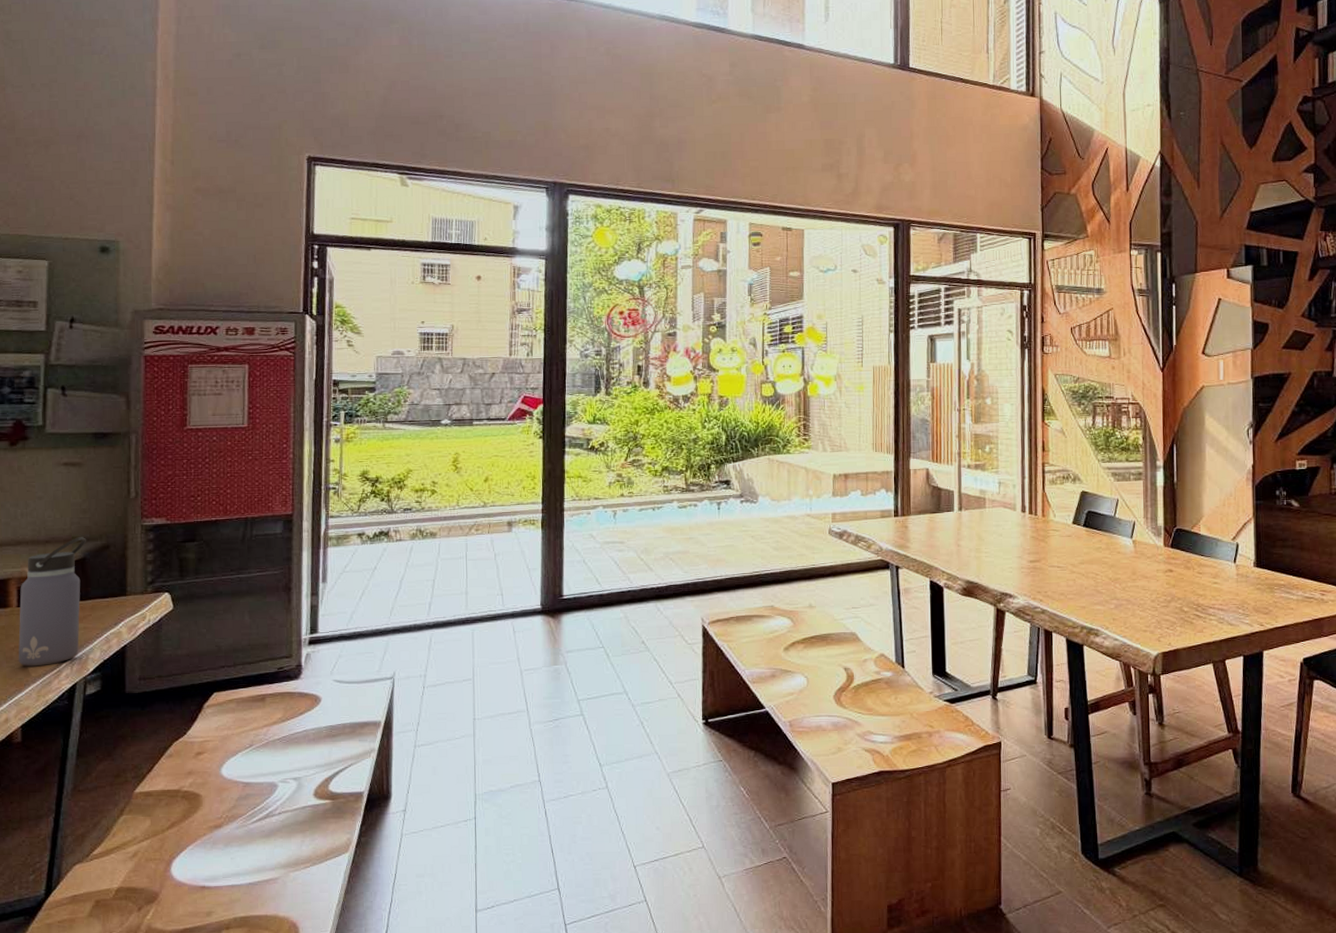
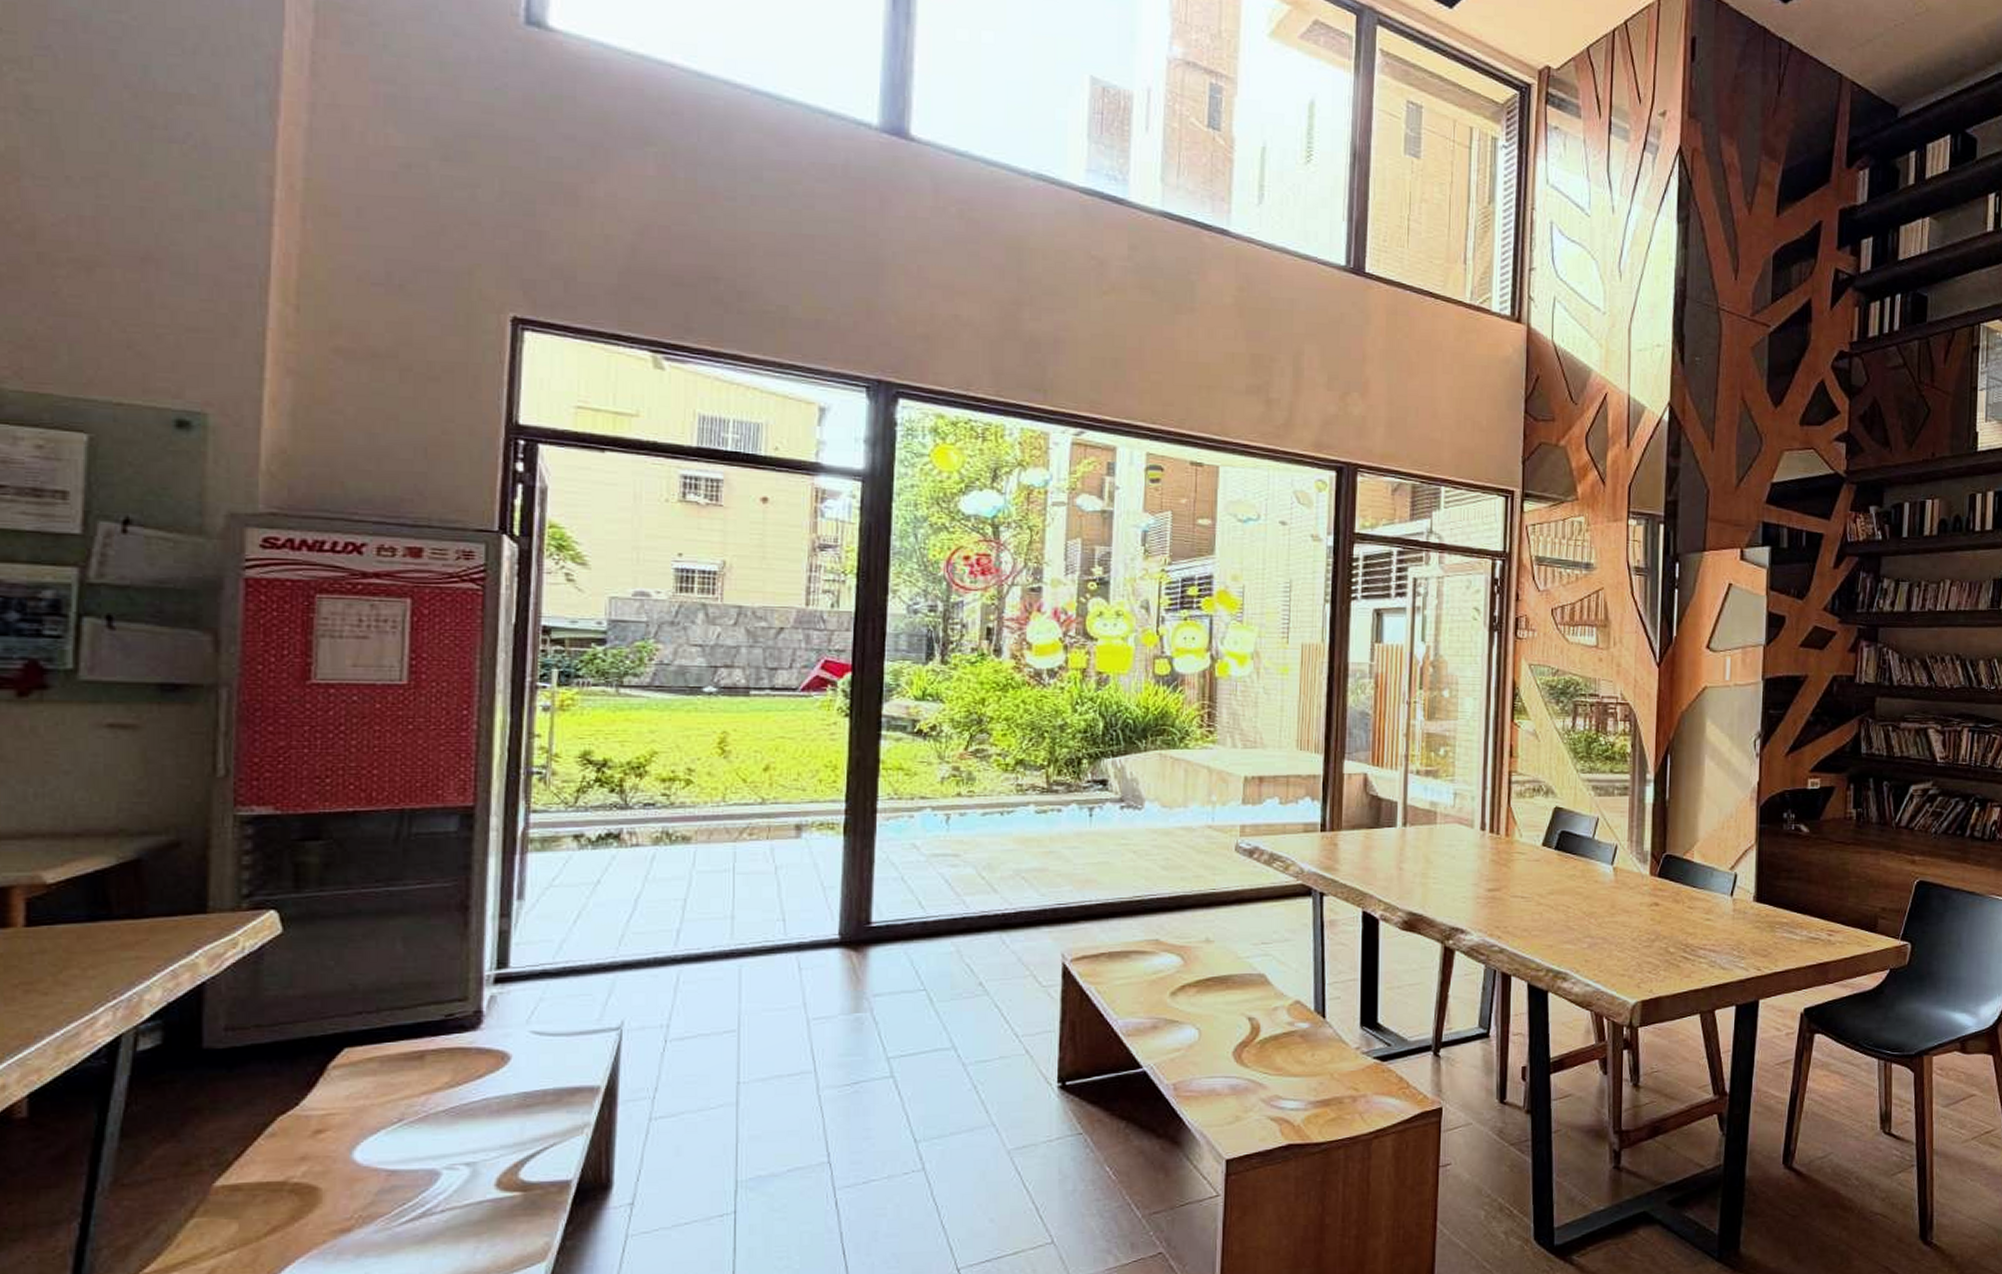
water bottle: present [18,536,86,667] -> none [24,828,143,1012]

